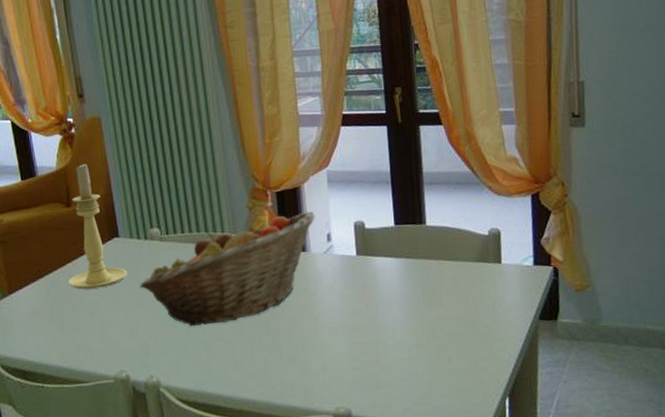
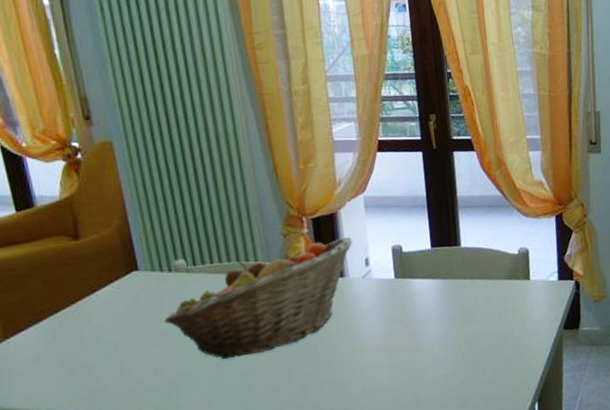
candle holder: present [68,163,127,290] -> none [78,191,150,329]

